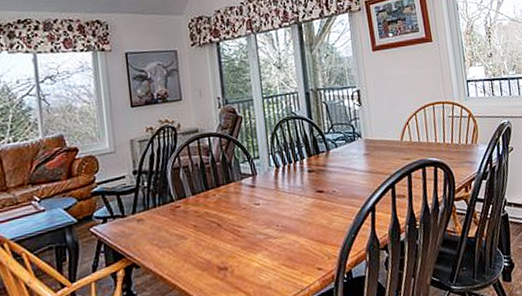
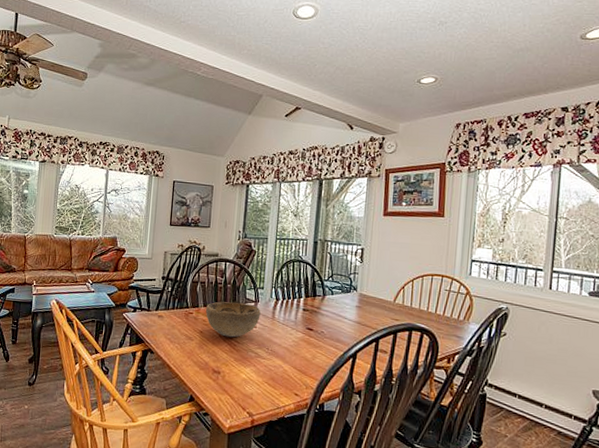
decorative bowl: none [195,179,262,225] -> present [205,301,261,338]

